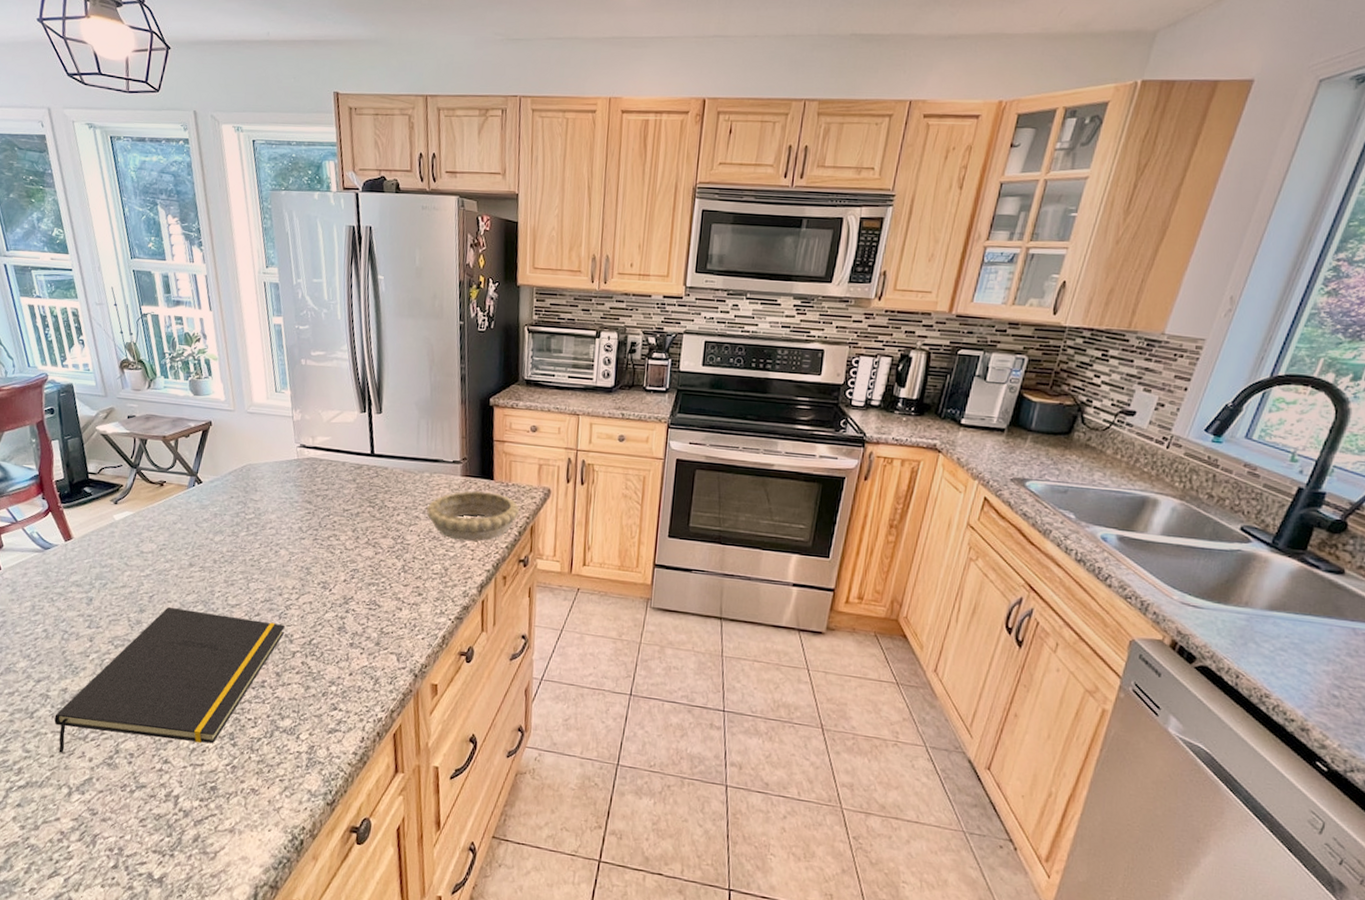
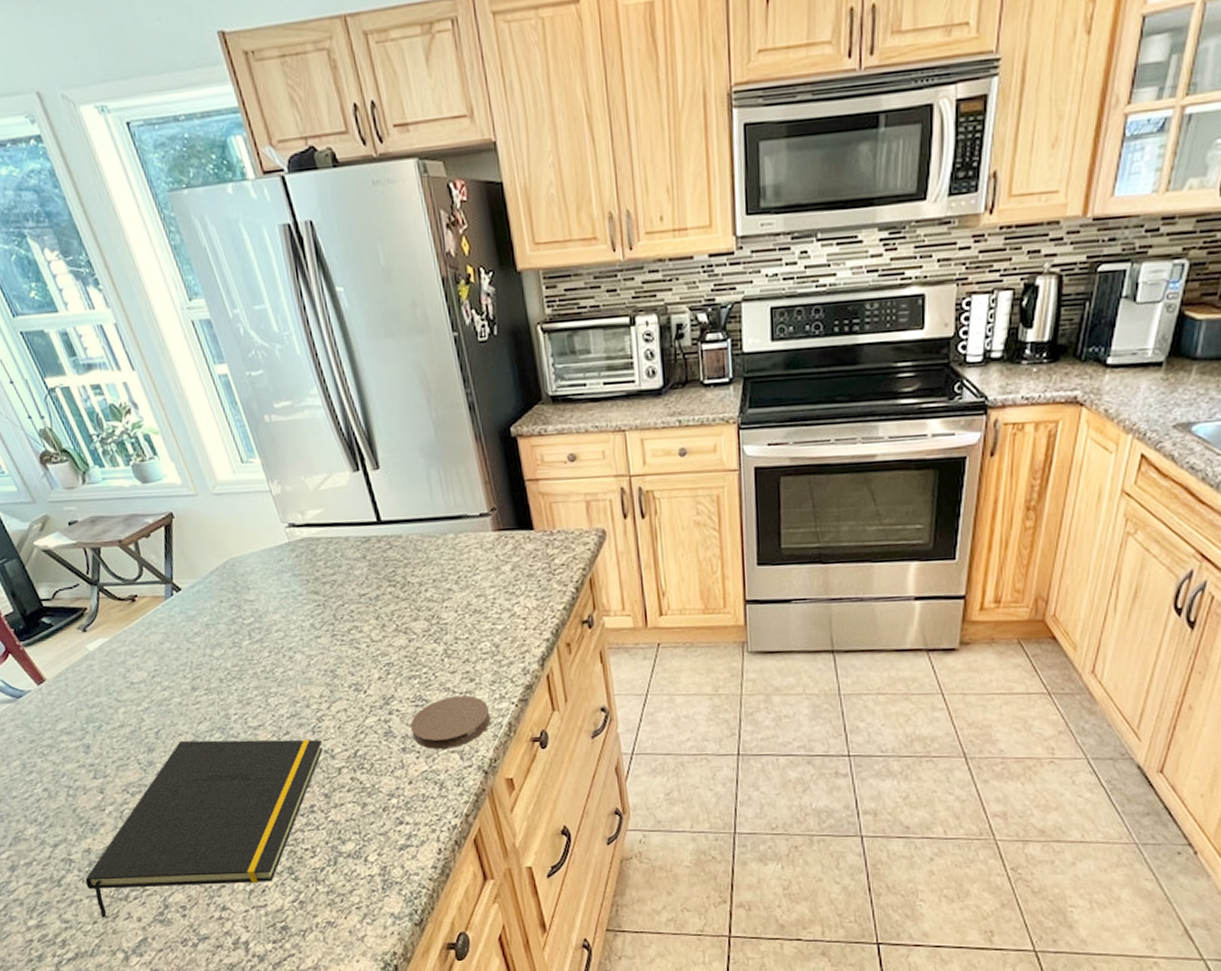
coaster: none [361,605,430,650] -> present [411,695,491,749]
decorative bowl: present [426,491,520,542] -> none [458,544,572,610]

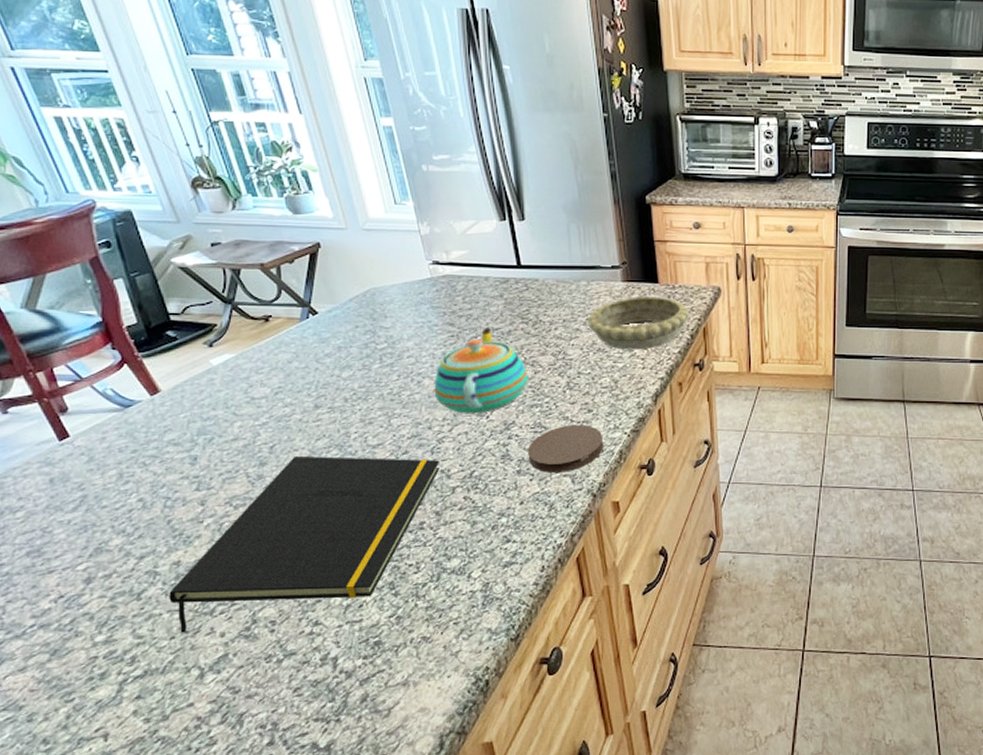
teapot: none [306,592,404,690] -> present [434,326,529,414]
decorative bowl: none [458,544,572,610] -> present [587,295,689,350]

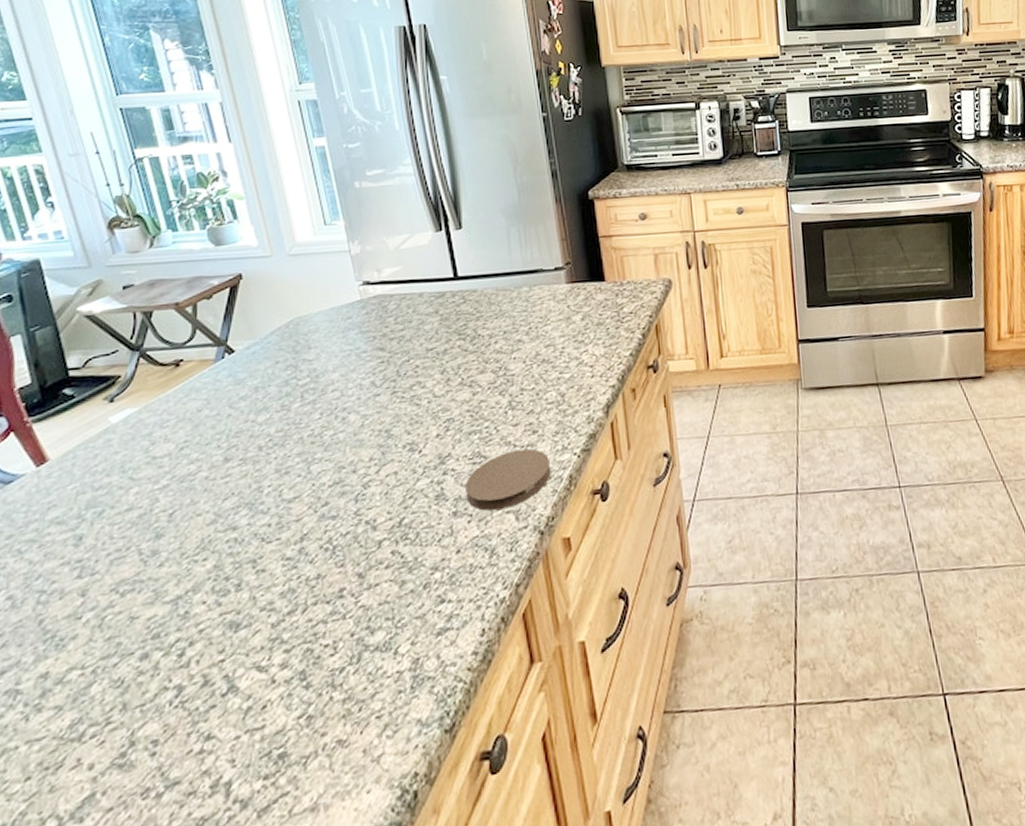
notepad: present [169,455,439,633] -> none [29,509,364,771]
teapot: present [434,326,529,414] -> none [360,347,467,451]
decorative bowl: present [587,295,689,350] -> none [529,295,639,358]

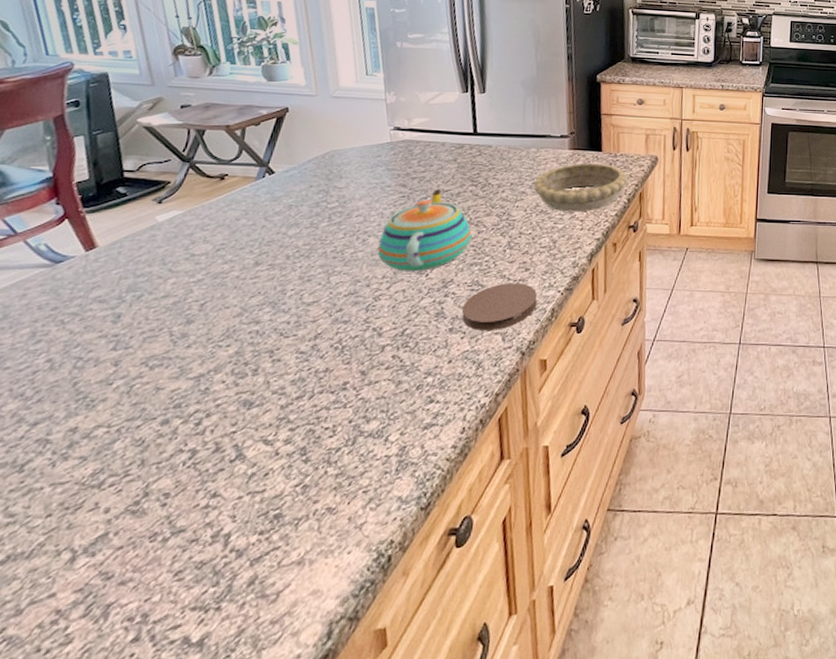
teapot: none [360,347,467,451] -> present [377,188,472,272]
decorative bowl: none [529,295,639,358] -> present [533,162,628,212]

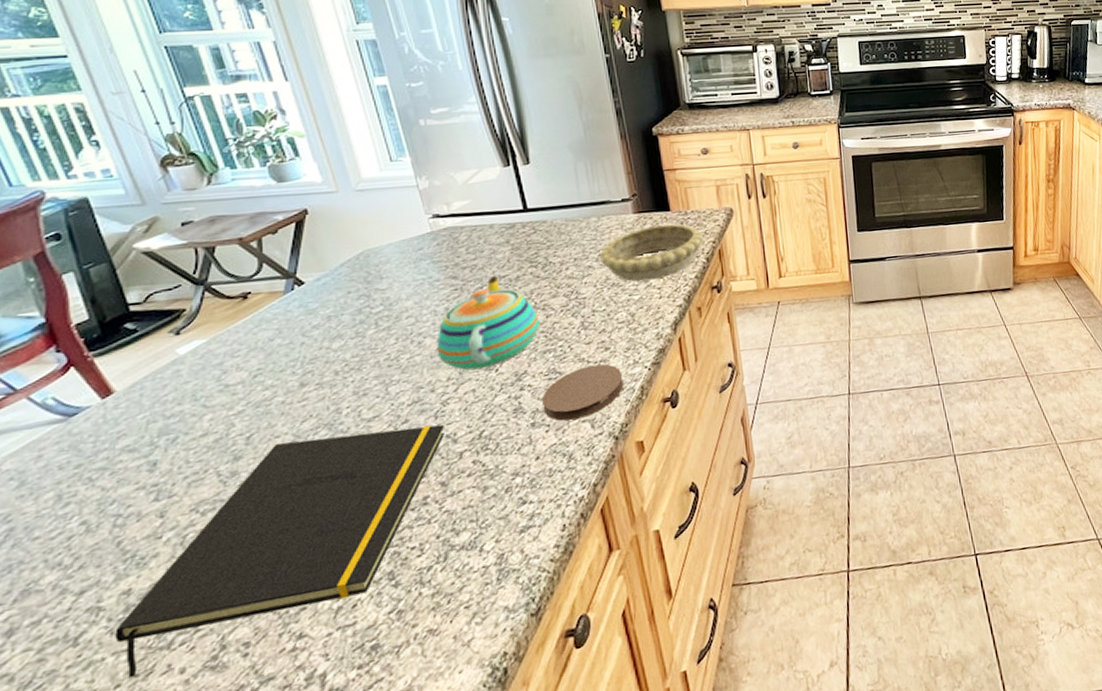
notepad: none [55,313,373,510] -> present [115,424,444,678]

